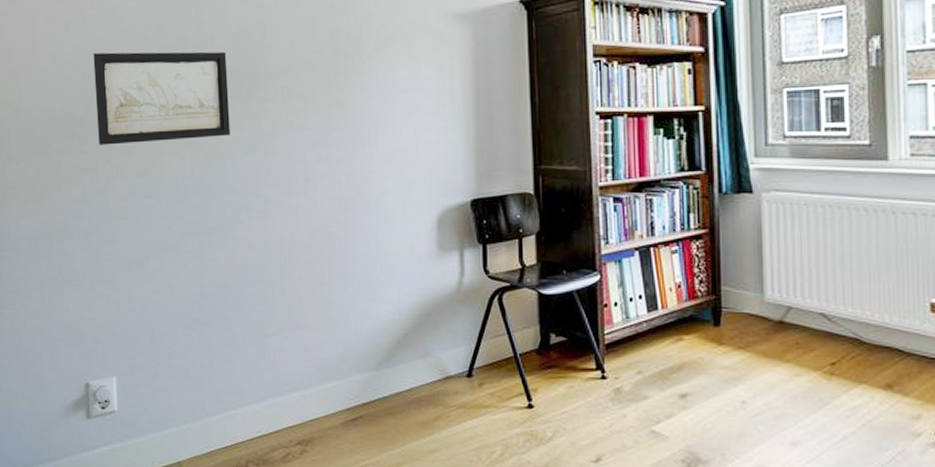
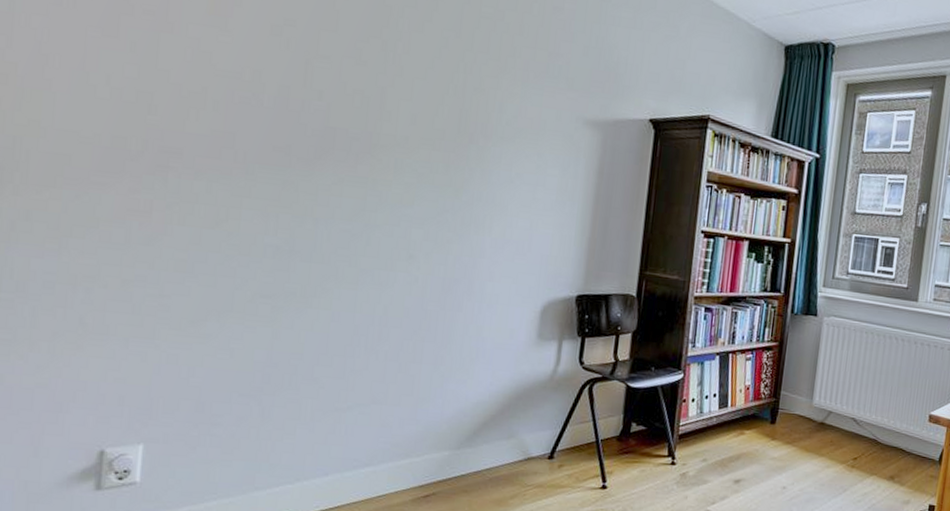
wall art: present [93,51,231,145] -> none [157,83,336,200]

